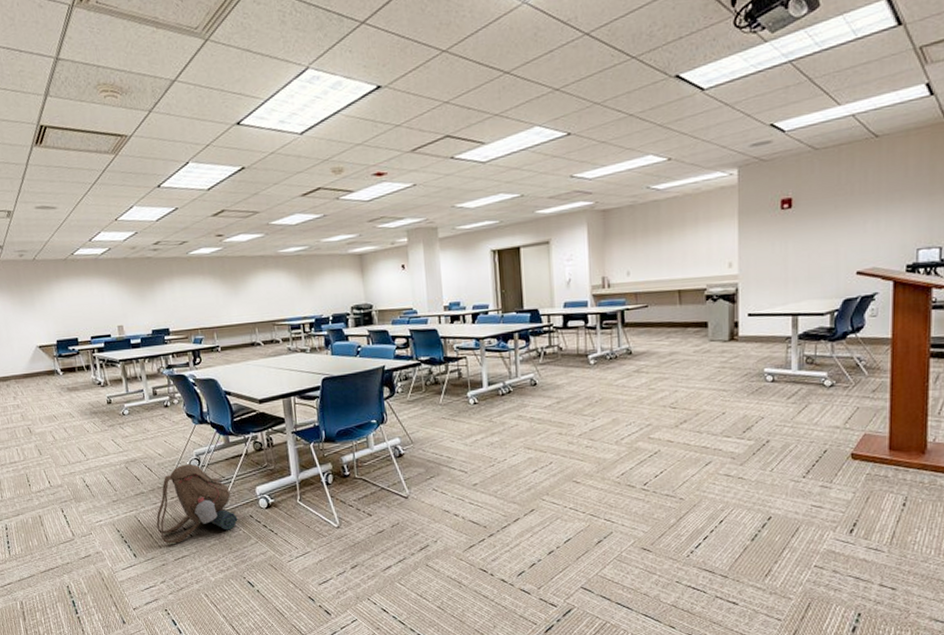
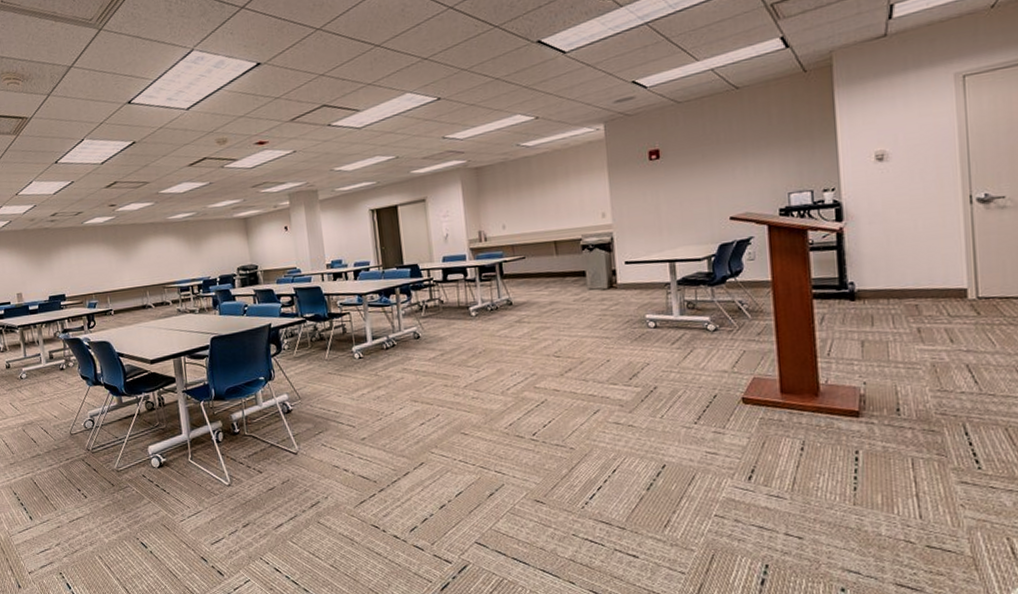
backpack: present [156,463,238,545] -> none [51,425,131,507]

